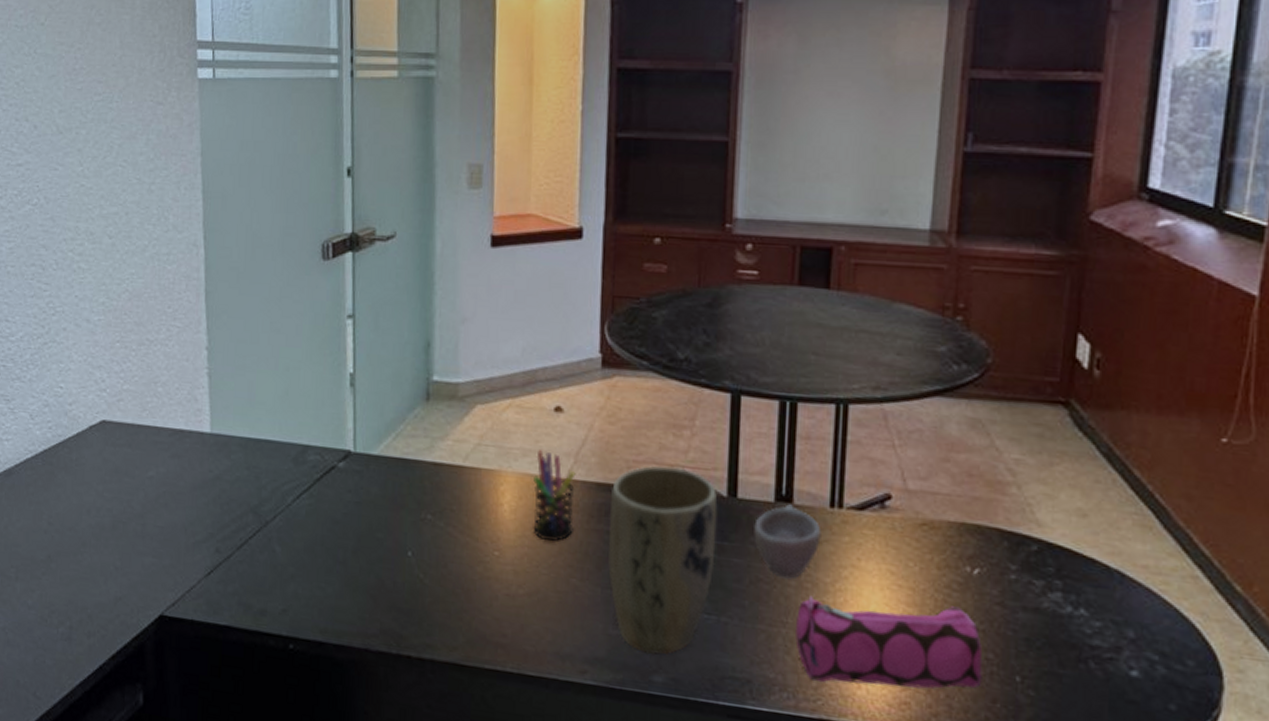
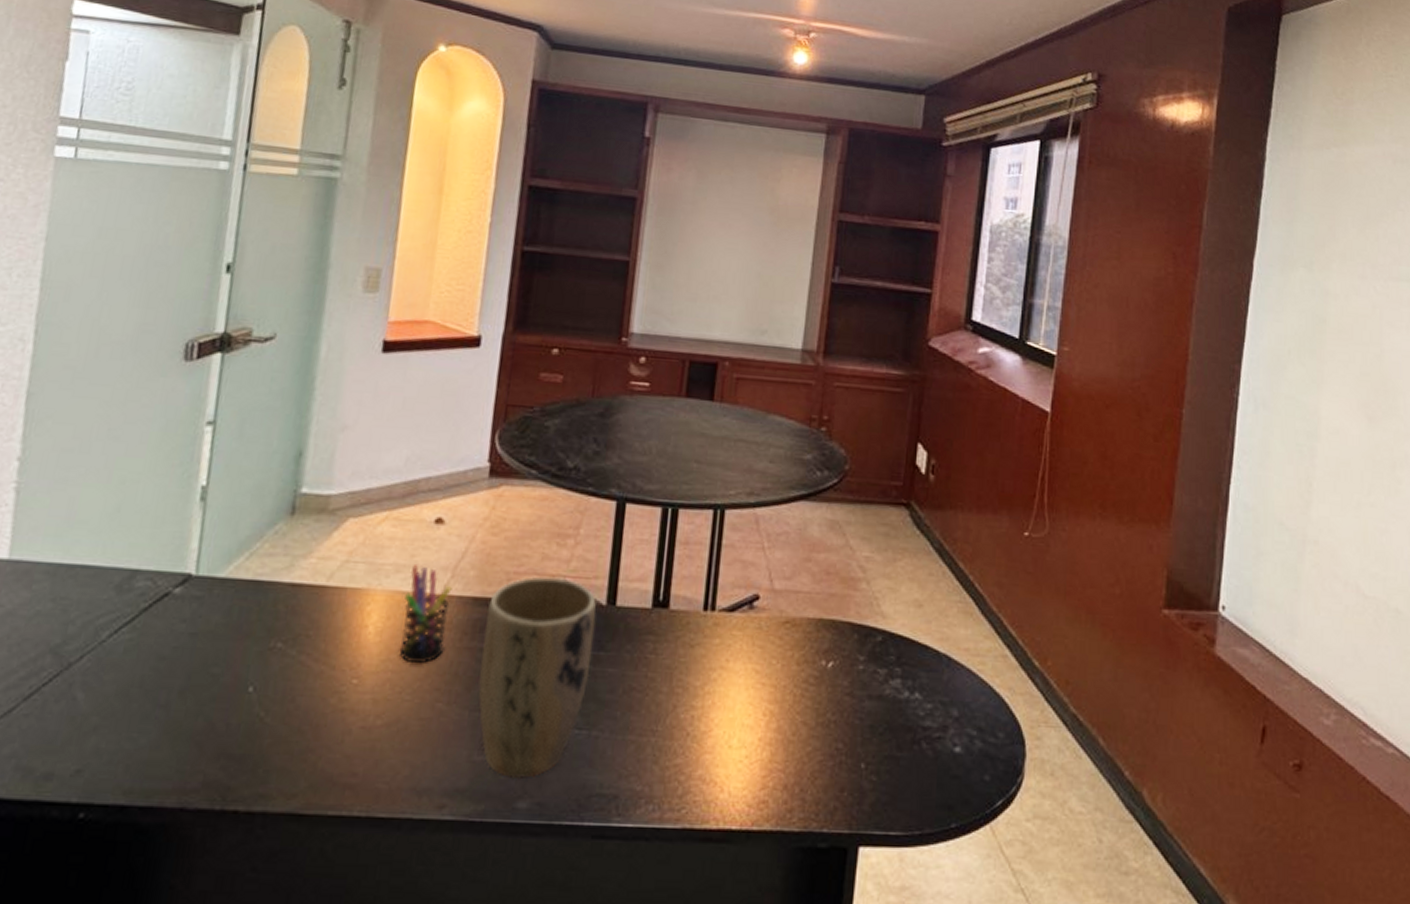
cup: present [754,504,821,579] -> none [629,609,694,686]
pencil case: present [795,595,983,689] -> none [664,700,834,790]

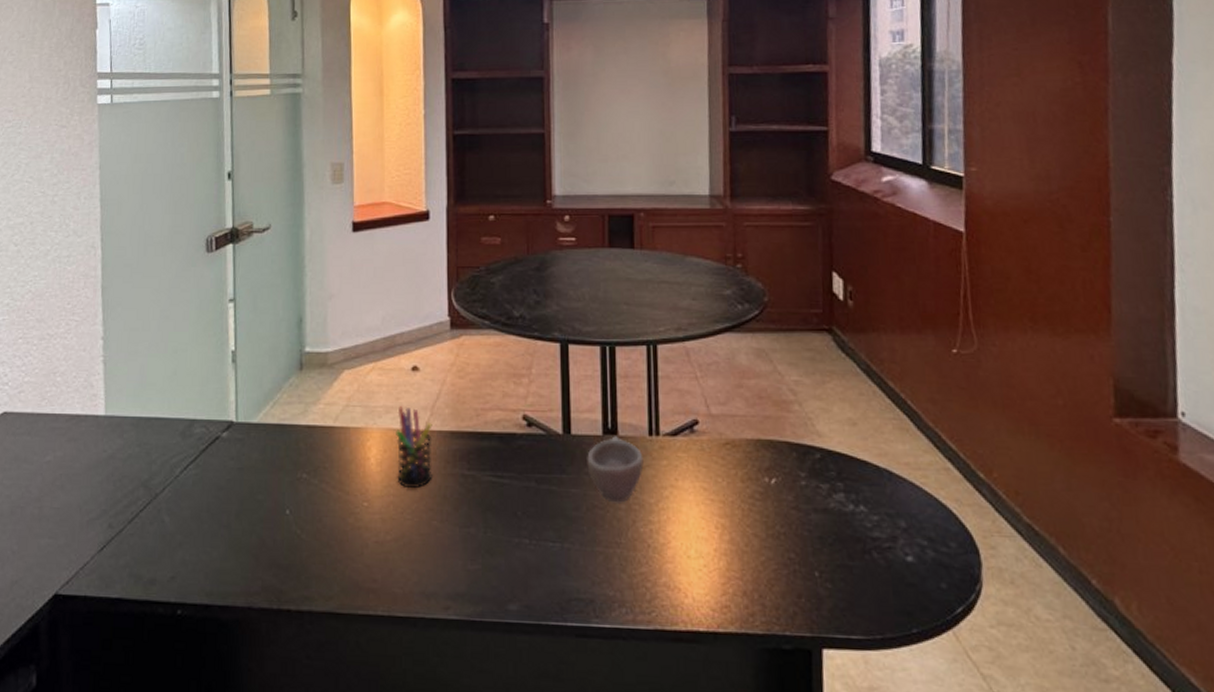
plant pot: present [478,576,597,780] -> none [463,411,556,586]
cup: none [629,609,694,686] -> present [587,436,644,503]

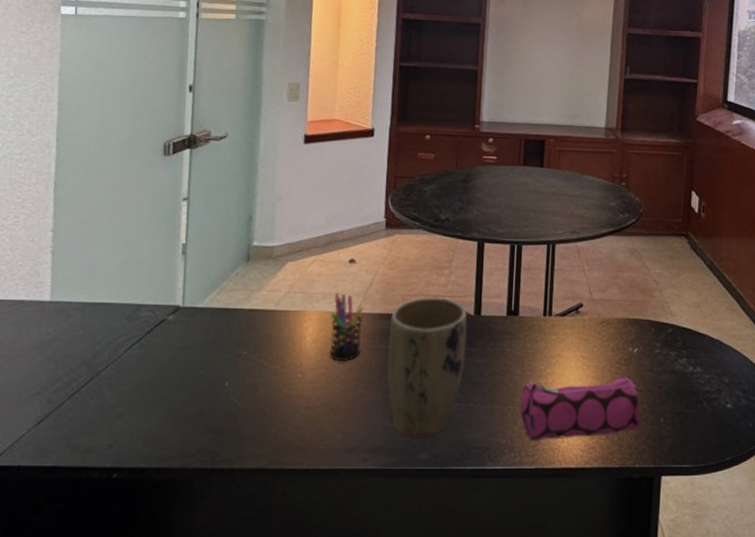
plant pot: none [463,411,556,586] -> present [386,297,467,439]
cup: present [587,436,644,503] -> none [492,316,538,370]
pencil case: none [628,514,788,596] -> present [520,376,641,442]

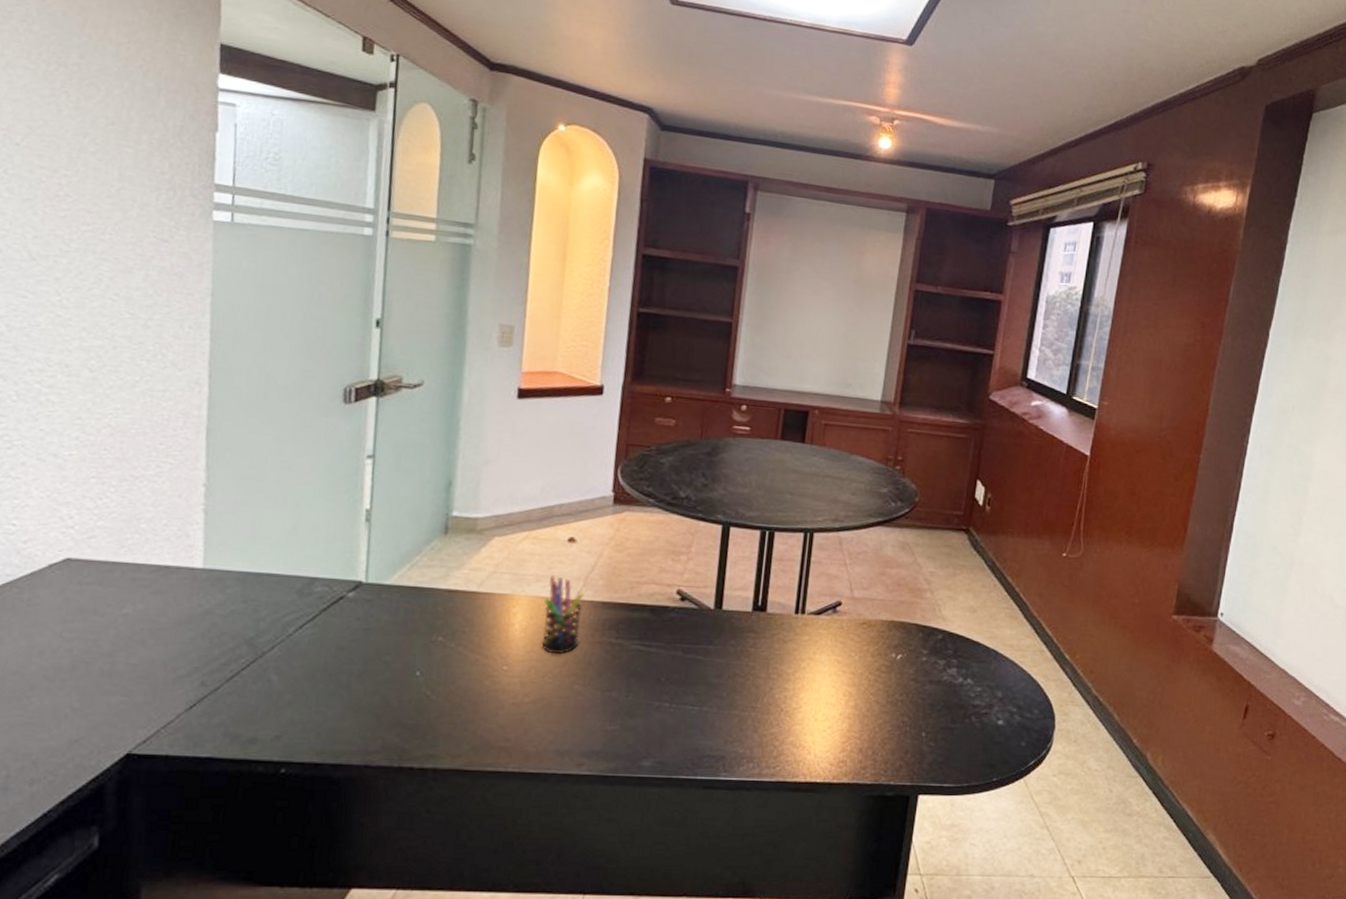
plant pot: present [386,297,467,439] -> none [608,585,706,744]
pencil case: present [520,376,641,442] -> none [762,684,900,753]

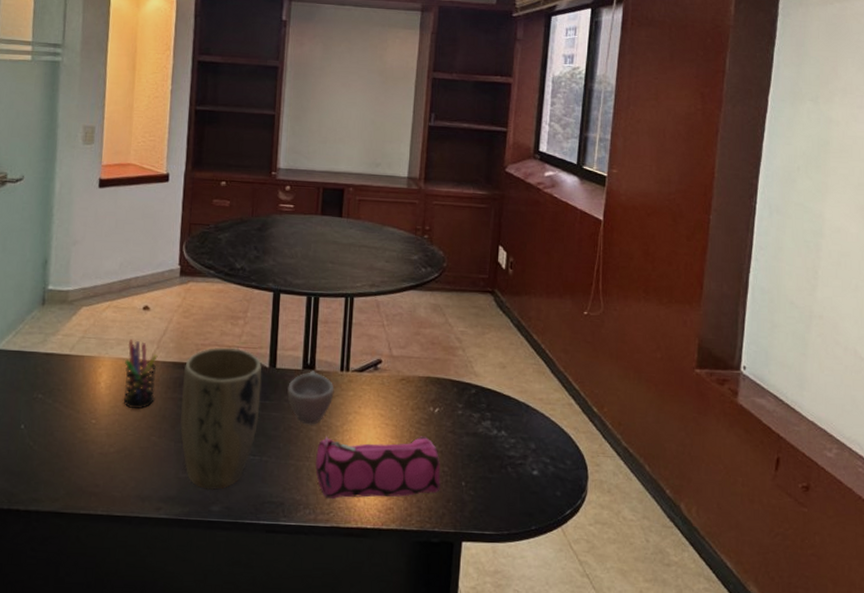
plant pot: none [608,585,706,744] -> present [179,347,262,491]
cup: none [734,613,787,672] -> present [287,370,334,425]
pencil case: none [762,684,900,753] -> present [315,436,441,500]

